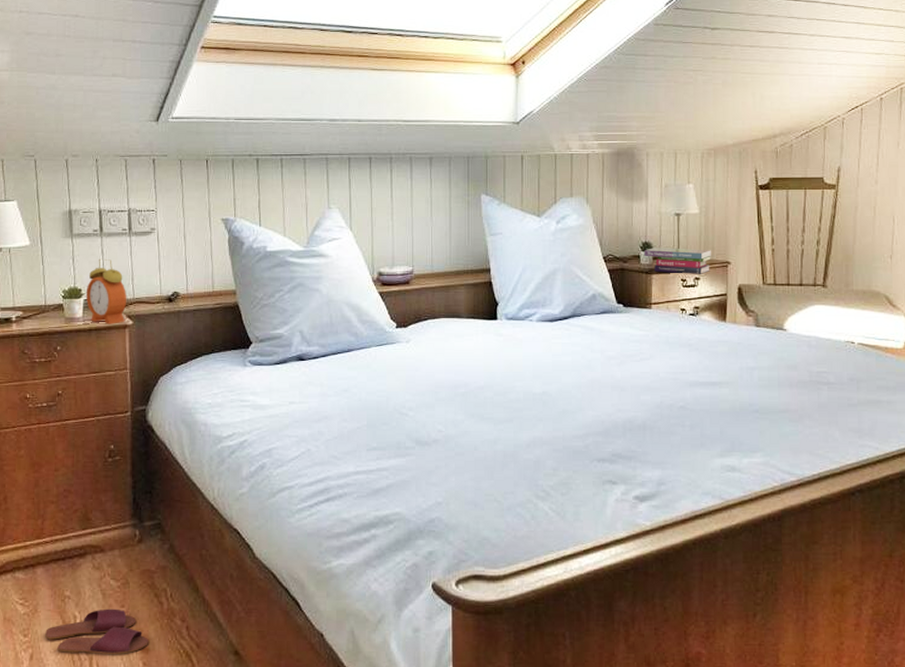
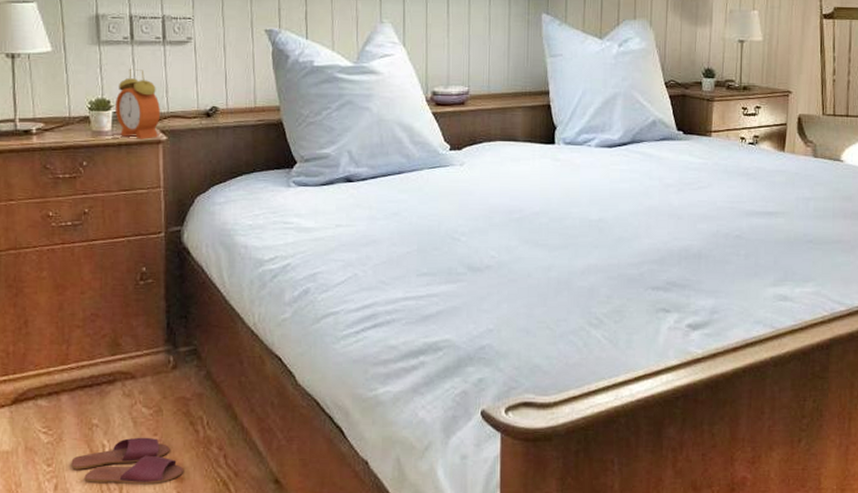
books: present [644,248,711,275] -> none [706,74,773,104]

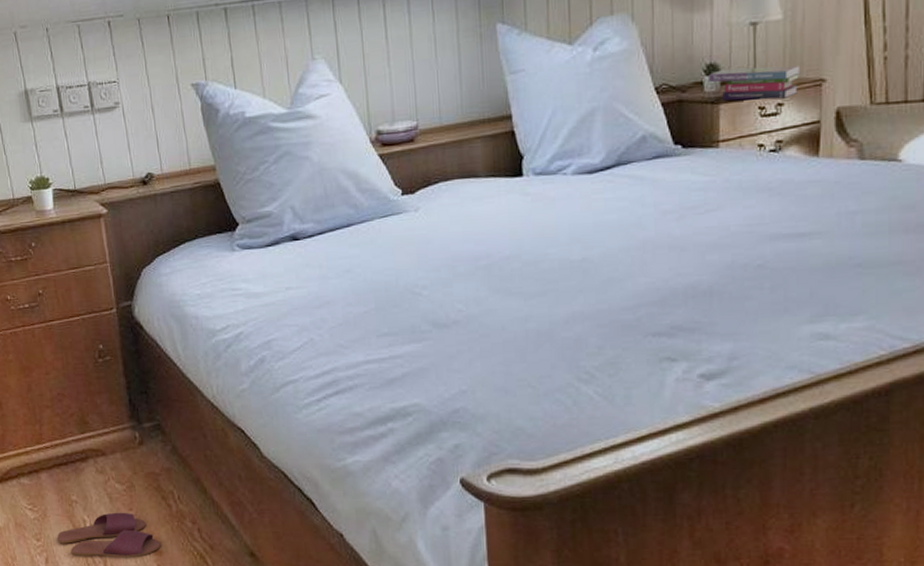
alarm clock: present [114,68,161,140] -> none [54,141,99,215]
books: none [706,74,773,104] -> present [709,65,799,101]

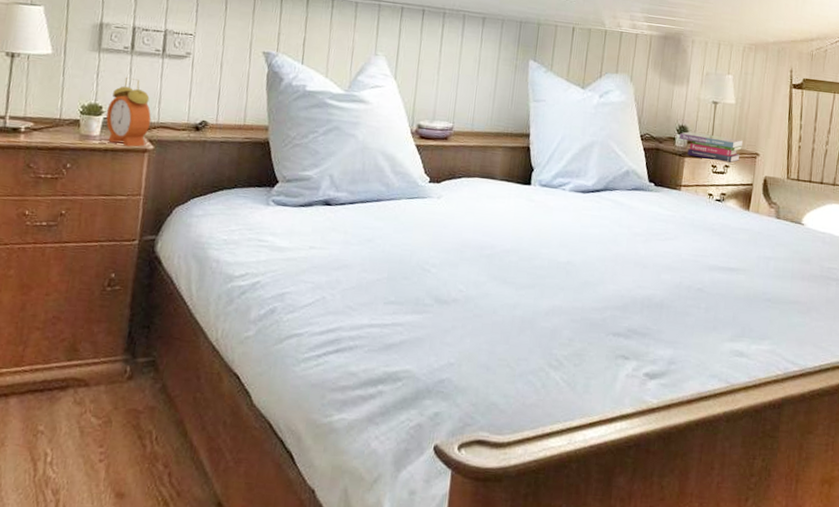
alarm clock: none [54,141,99,215] -> present [106,77,151,147]
slippers: present [57,512,162,557] -> none [9,447,126,498]

